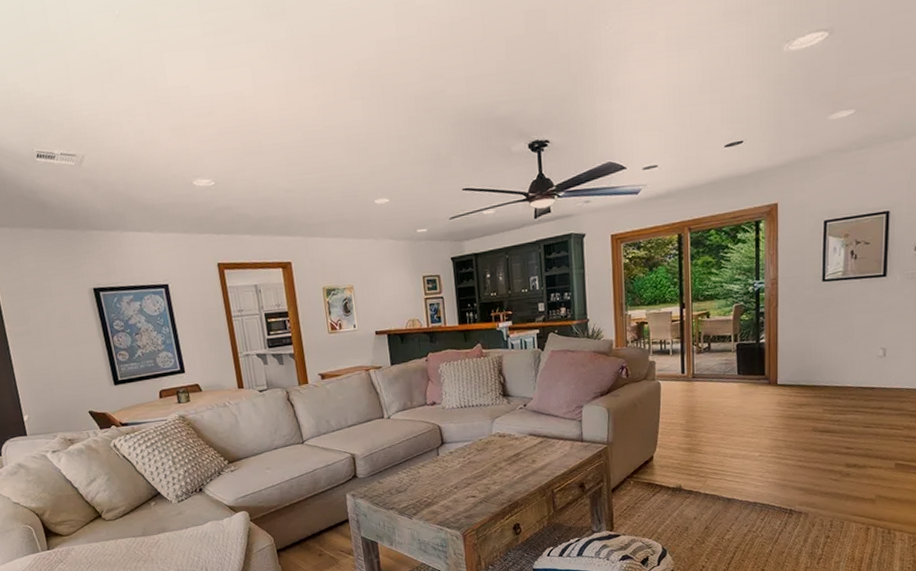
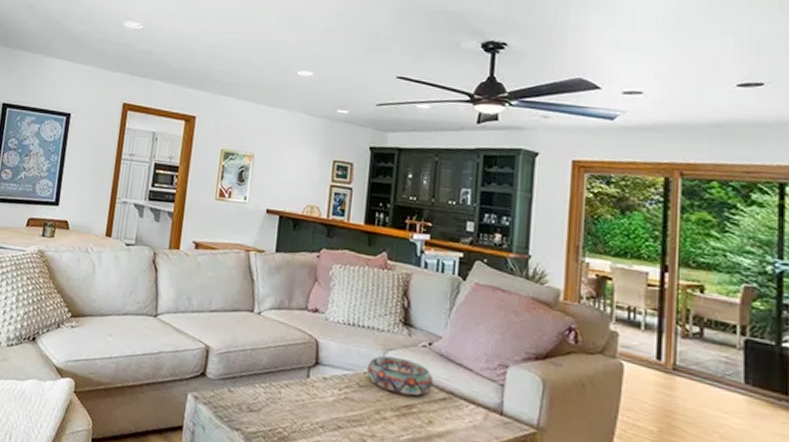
decorative bowl: none [481,421,532,448] -> present [367,356,434,396]

